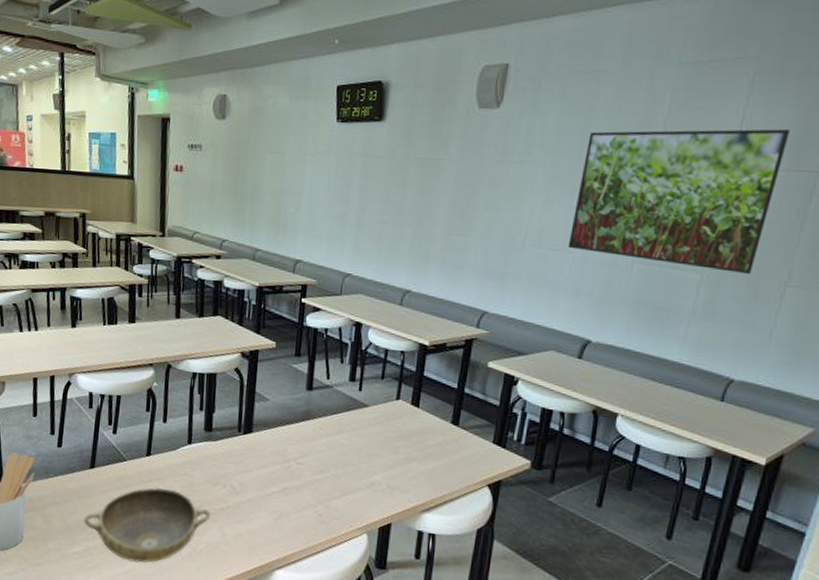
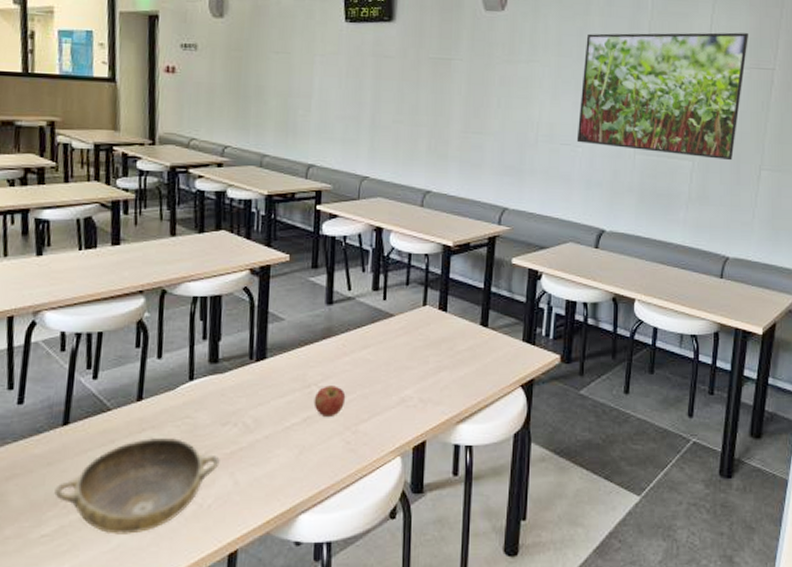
apple: none [291,462,320,490] -> present [313,385,346,416]

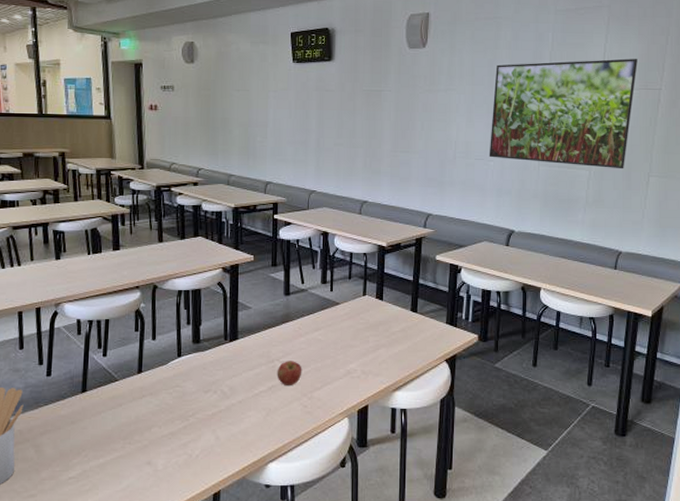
bowl: present [54,437,220,535] -> none [78,402,204,478]

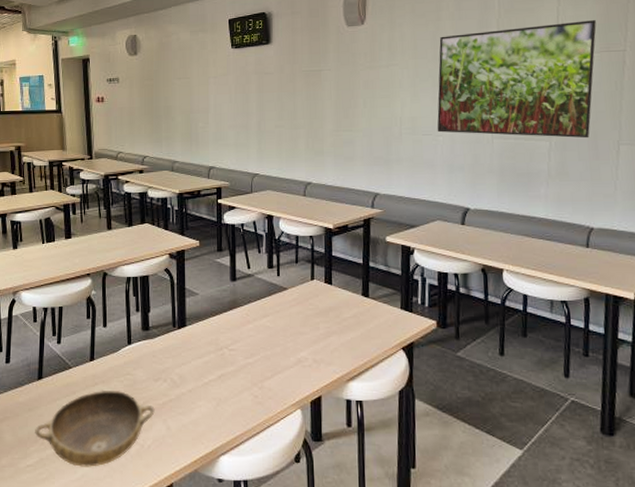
bowl: none [78,402,204,478] -> present [35,390,155,467]
apple: present [277,361,302,385] -> none [226,348,252,374]

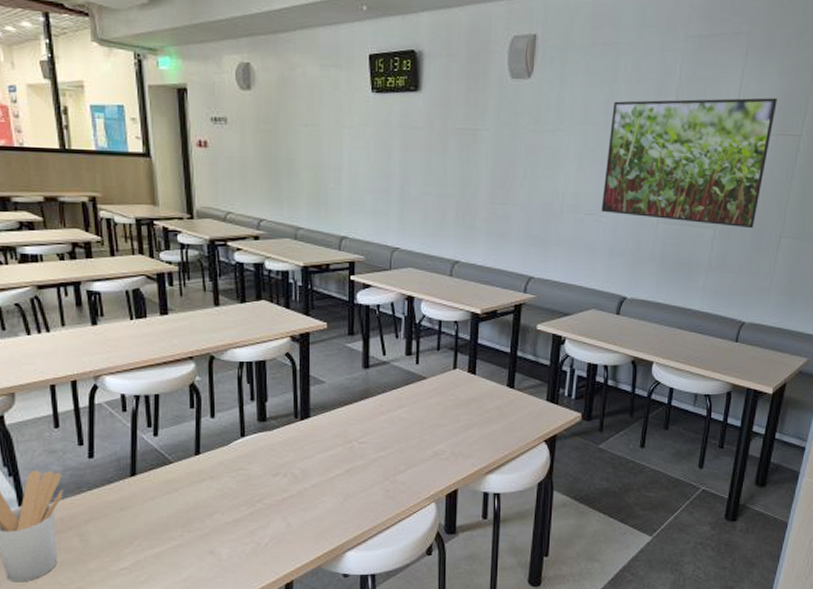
bowl: present [35,390,155,467] -> none [129,486,273,568]

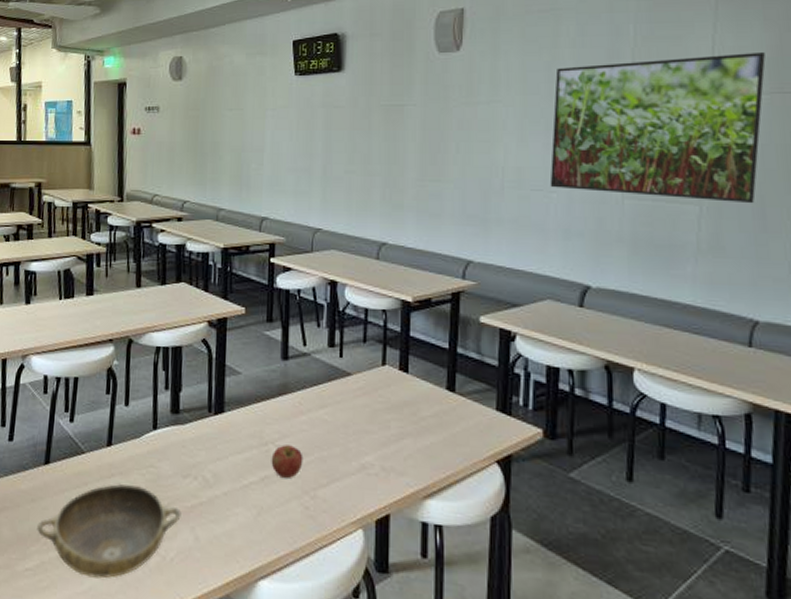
bowl: none [129,486,273,568] -> present [37,483,181,579]
apple: none [355,441,384,468] -> present [271,445,303,478]

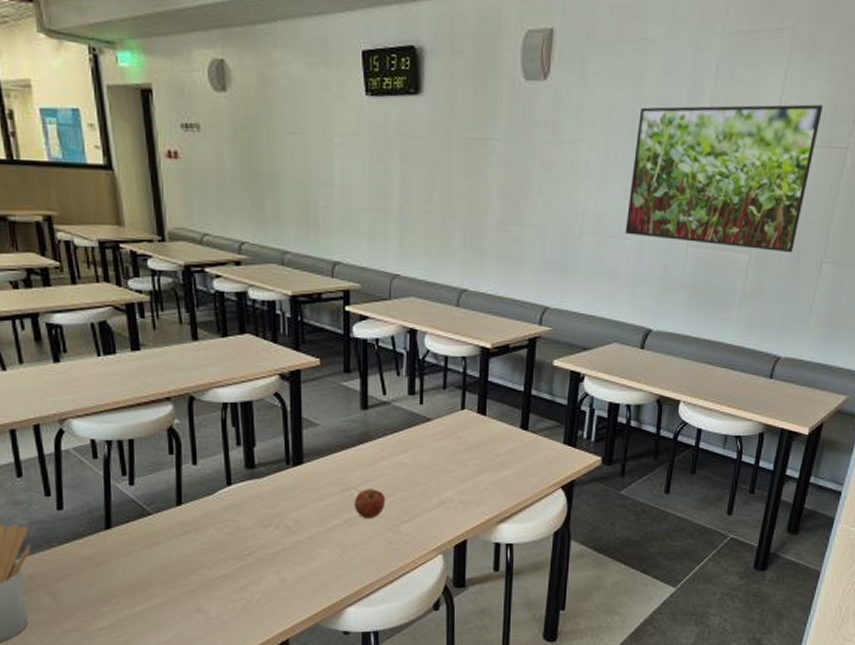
bowl: present [37,483,181,579] -> none [106,539,265,627]

